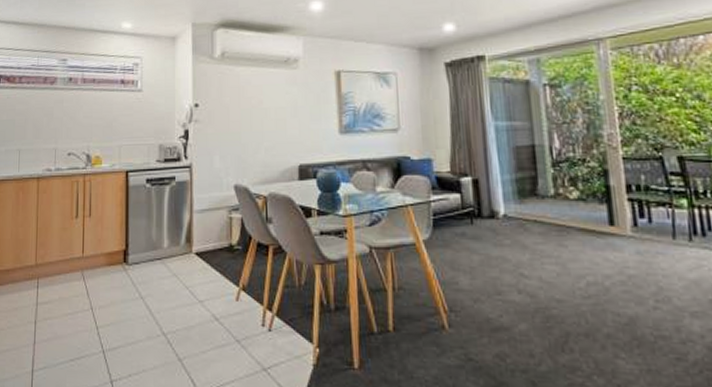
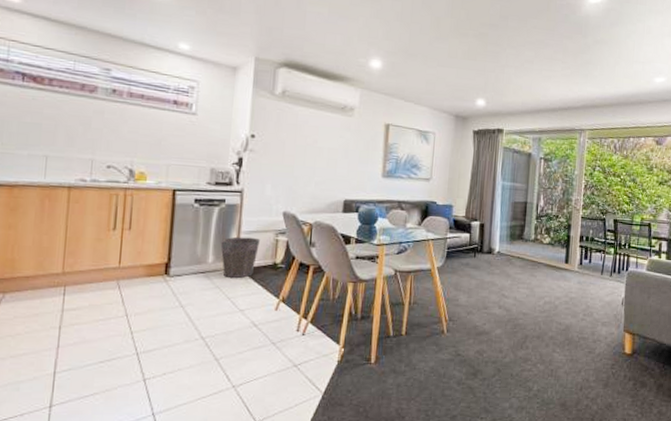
waste bin: none [174,217,213,265] -> present [220,236,260,279]

